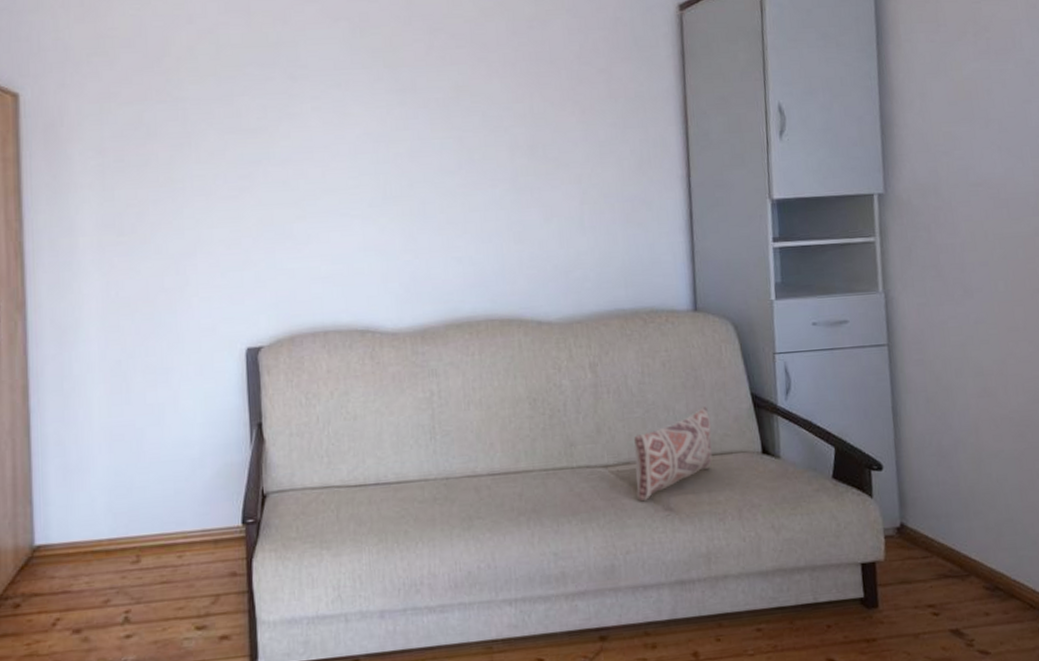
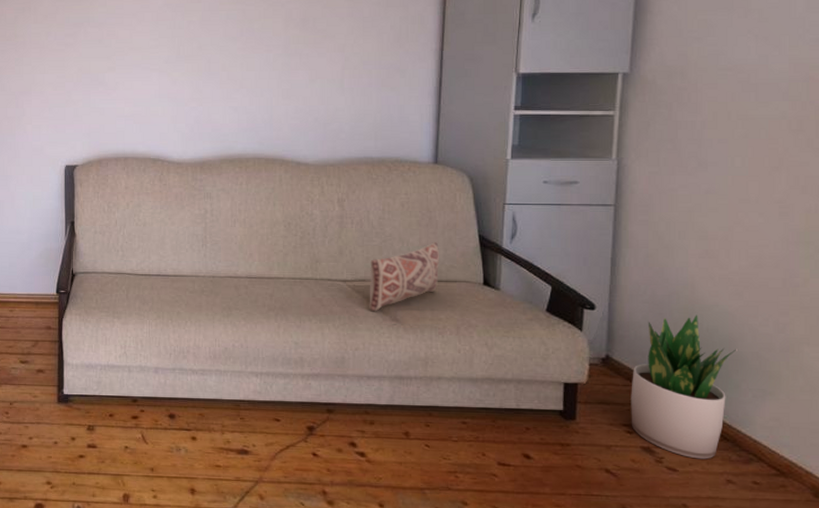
planter: none [930,464,1028,636] -> present [631,315,736,459]

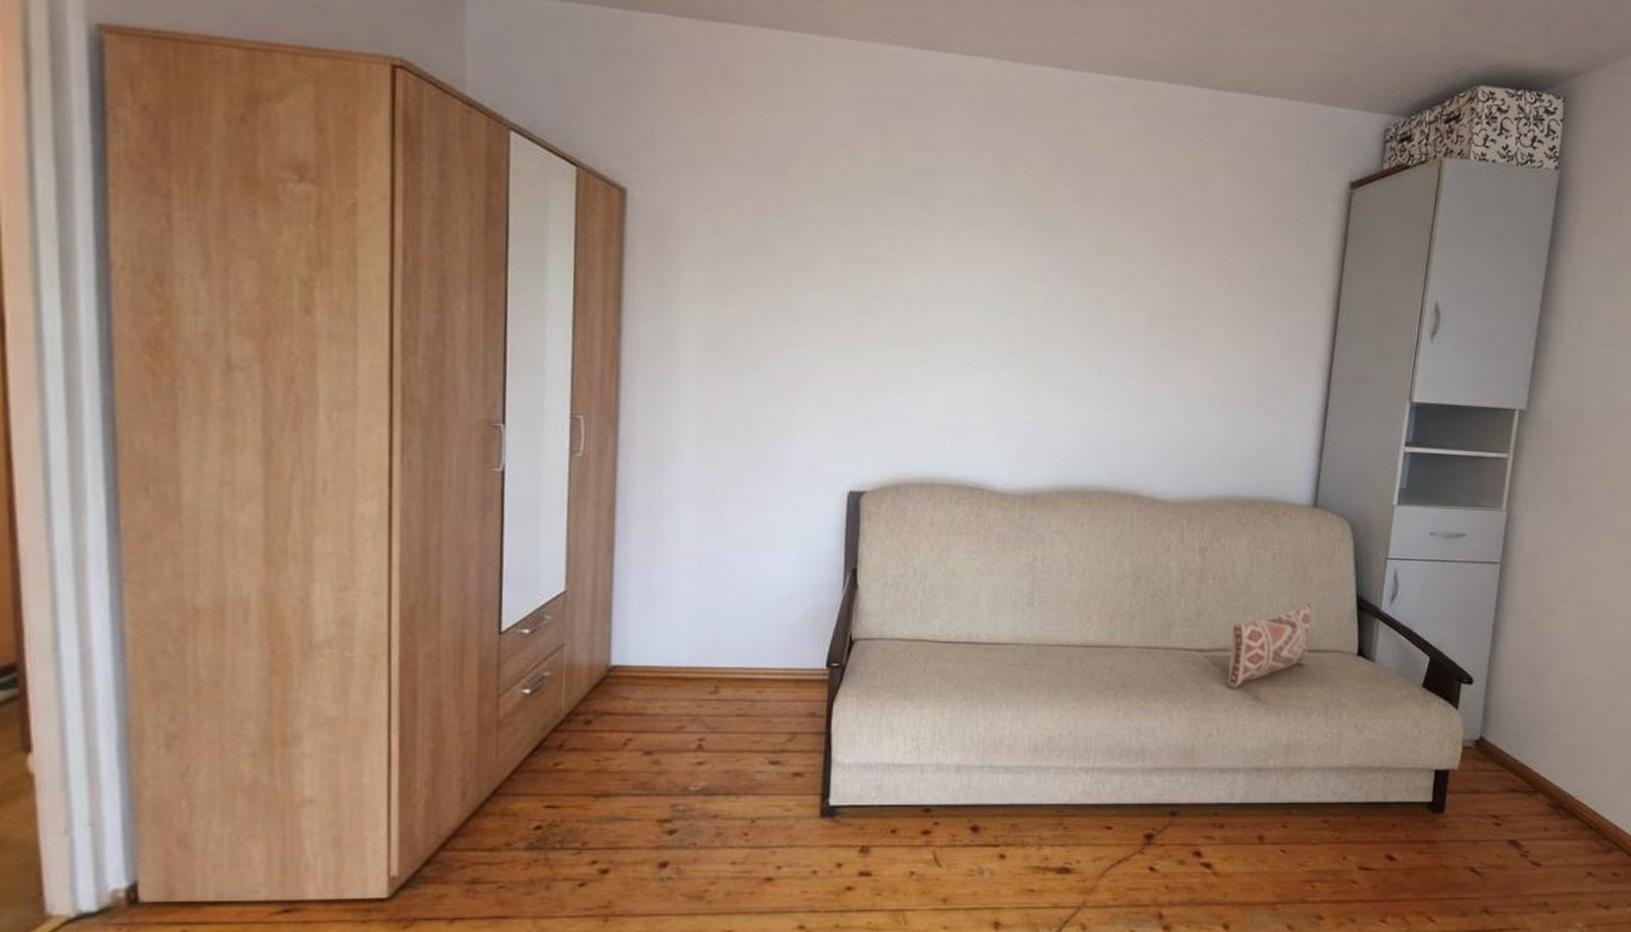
planter: present [631,315,736,459] -> none [1499,689,1607,851]

